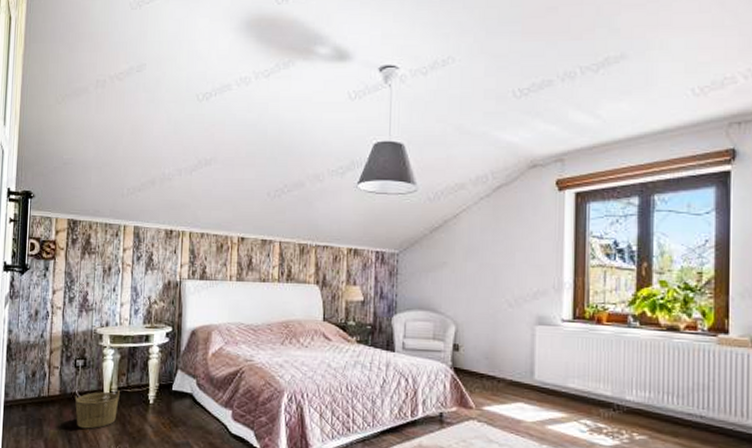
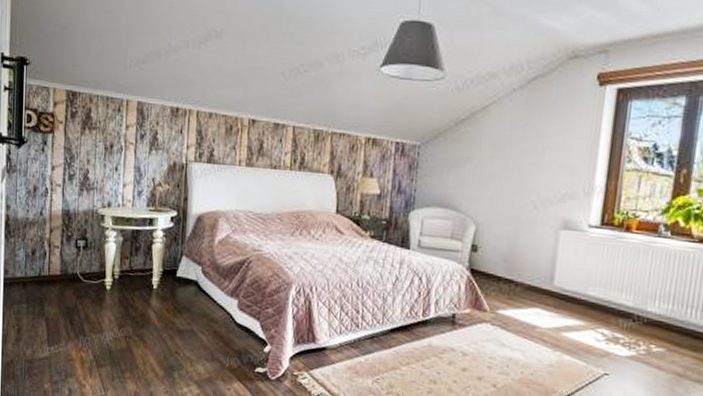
basket: present [74,390,120,429] -> none [76,273,122,311]

